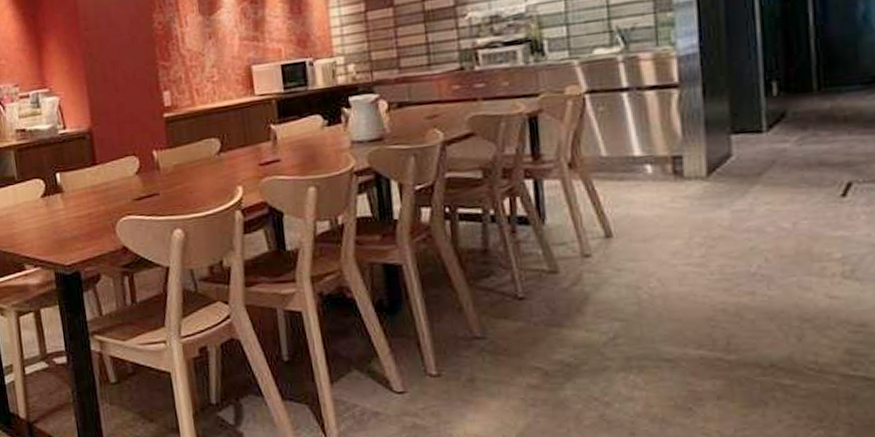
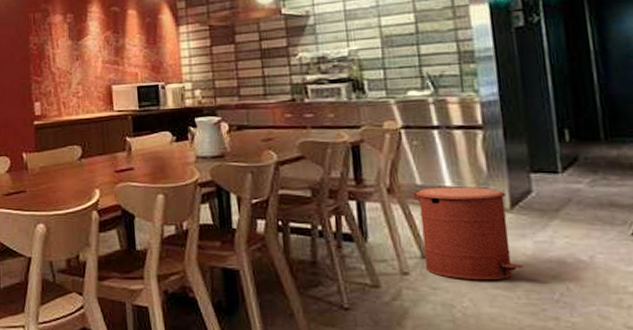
trash can: none [596,154,719,258] -> present [412,186,524,279]

